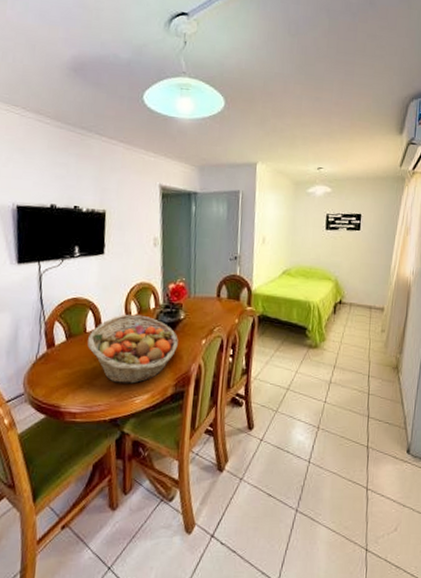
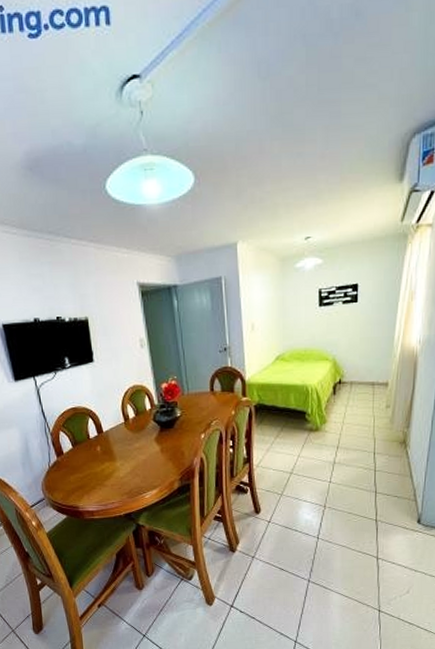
fruit basket: present [88,314,178,384] -> none [92,417,178,482]

